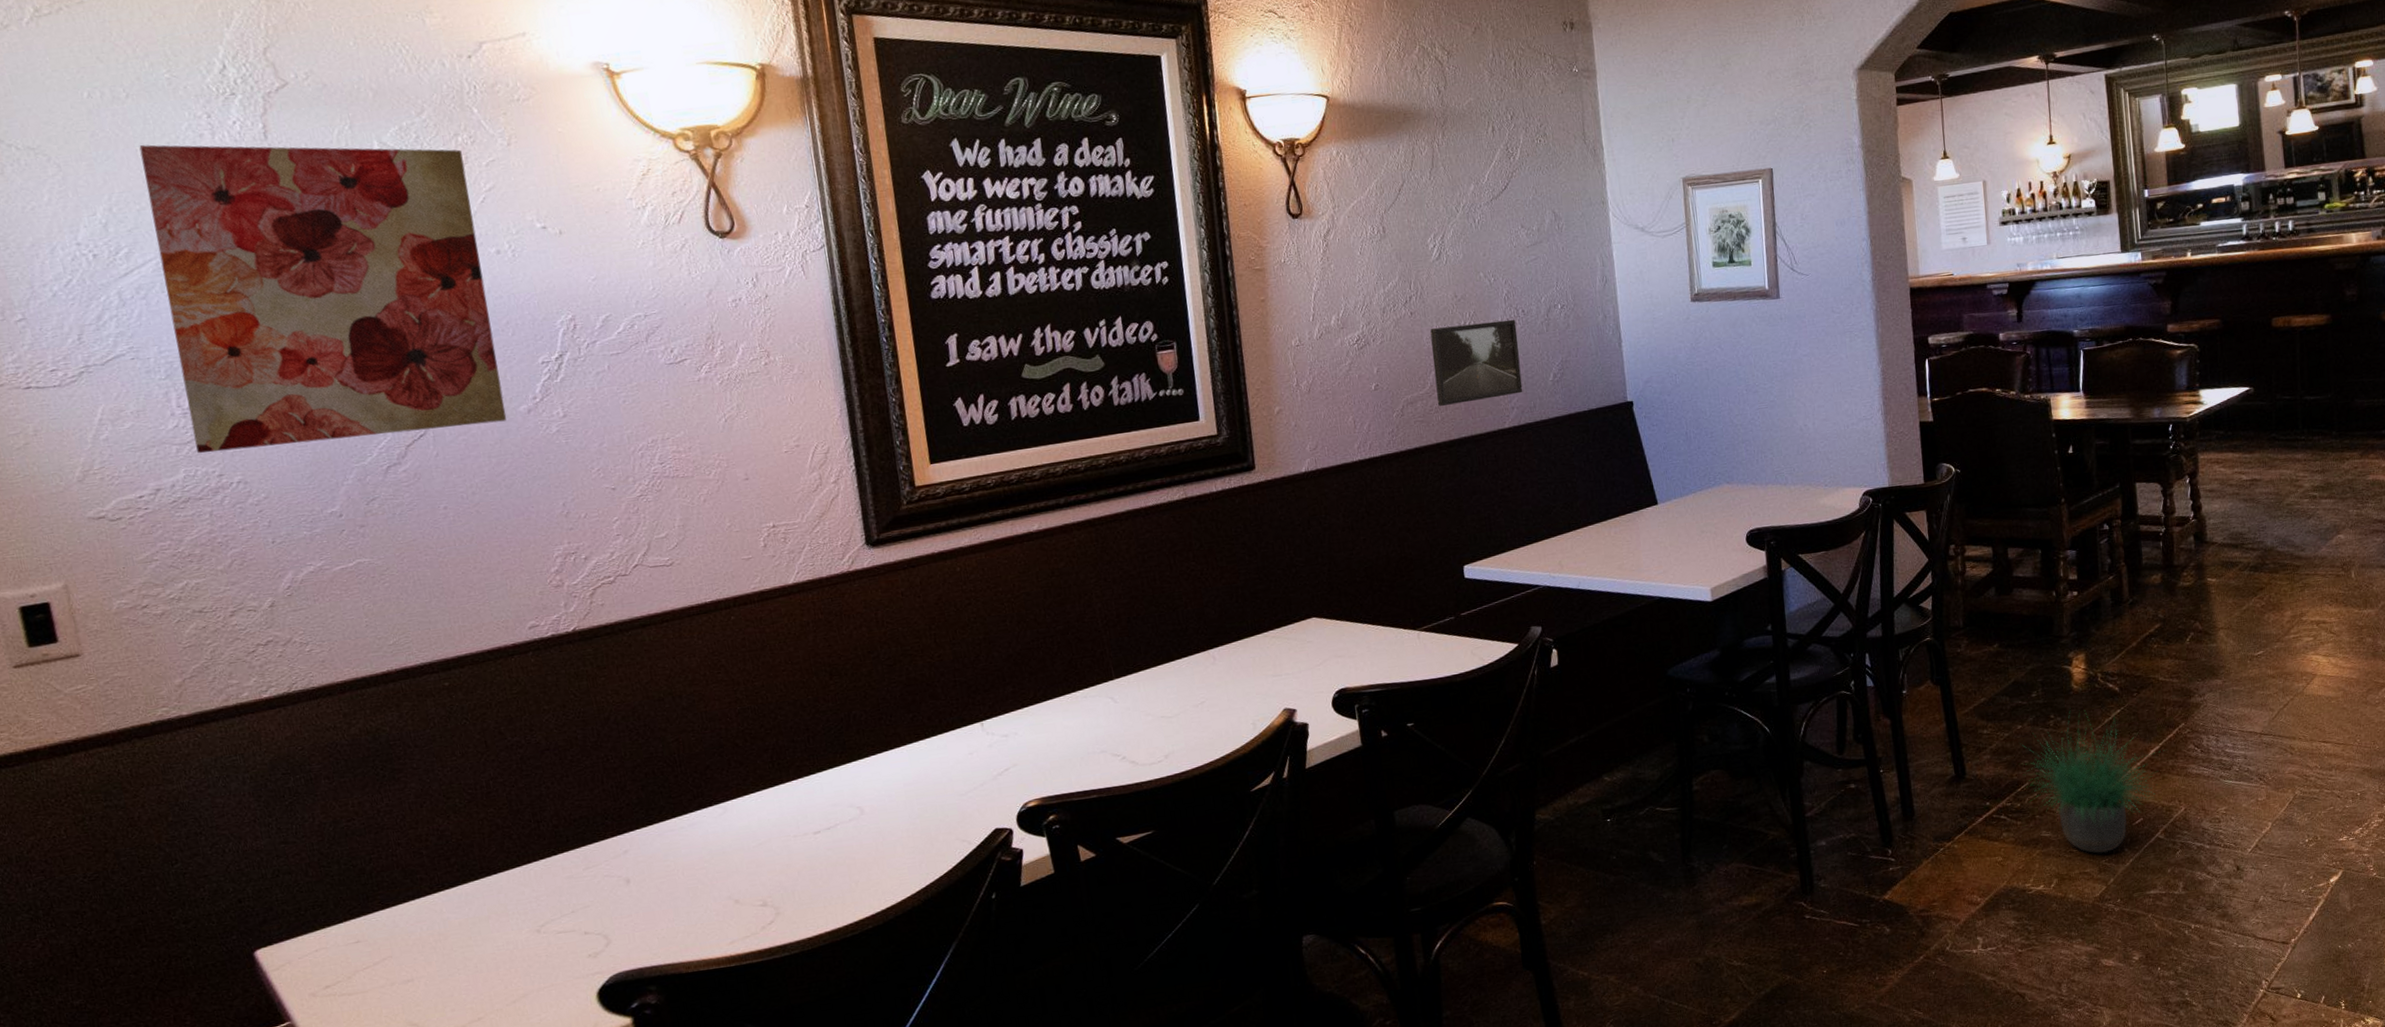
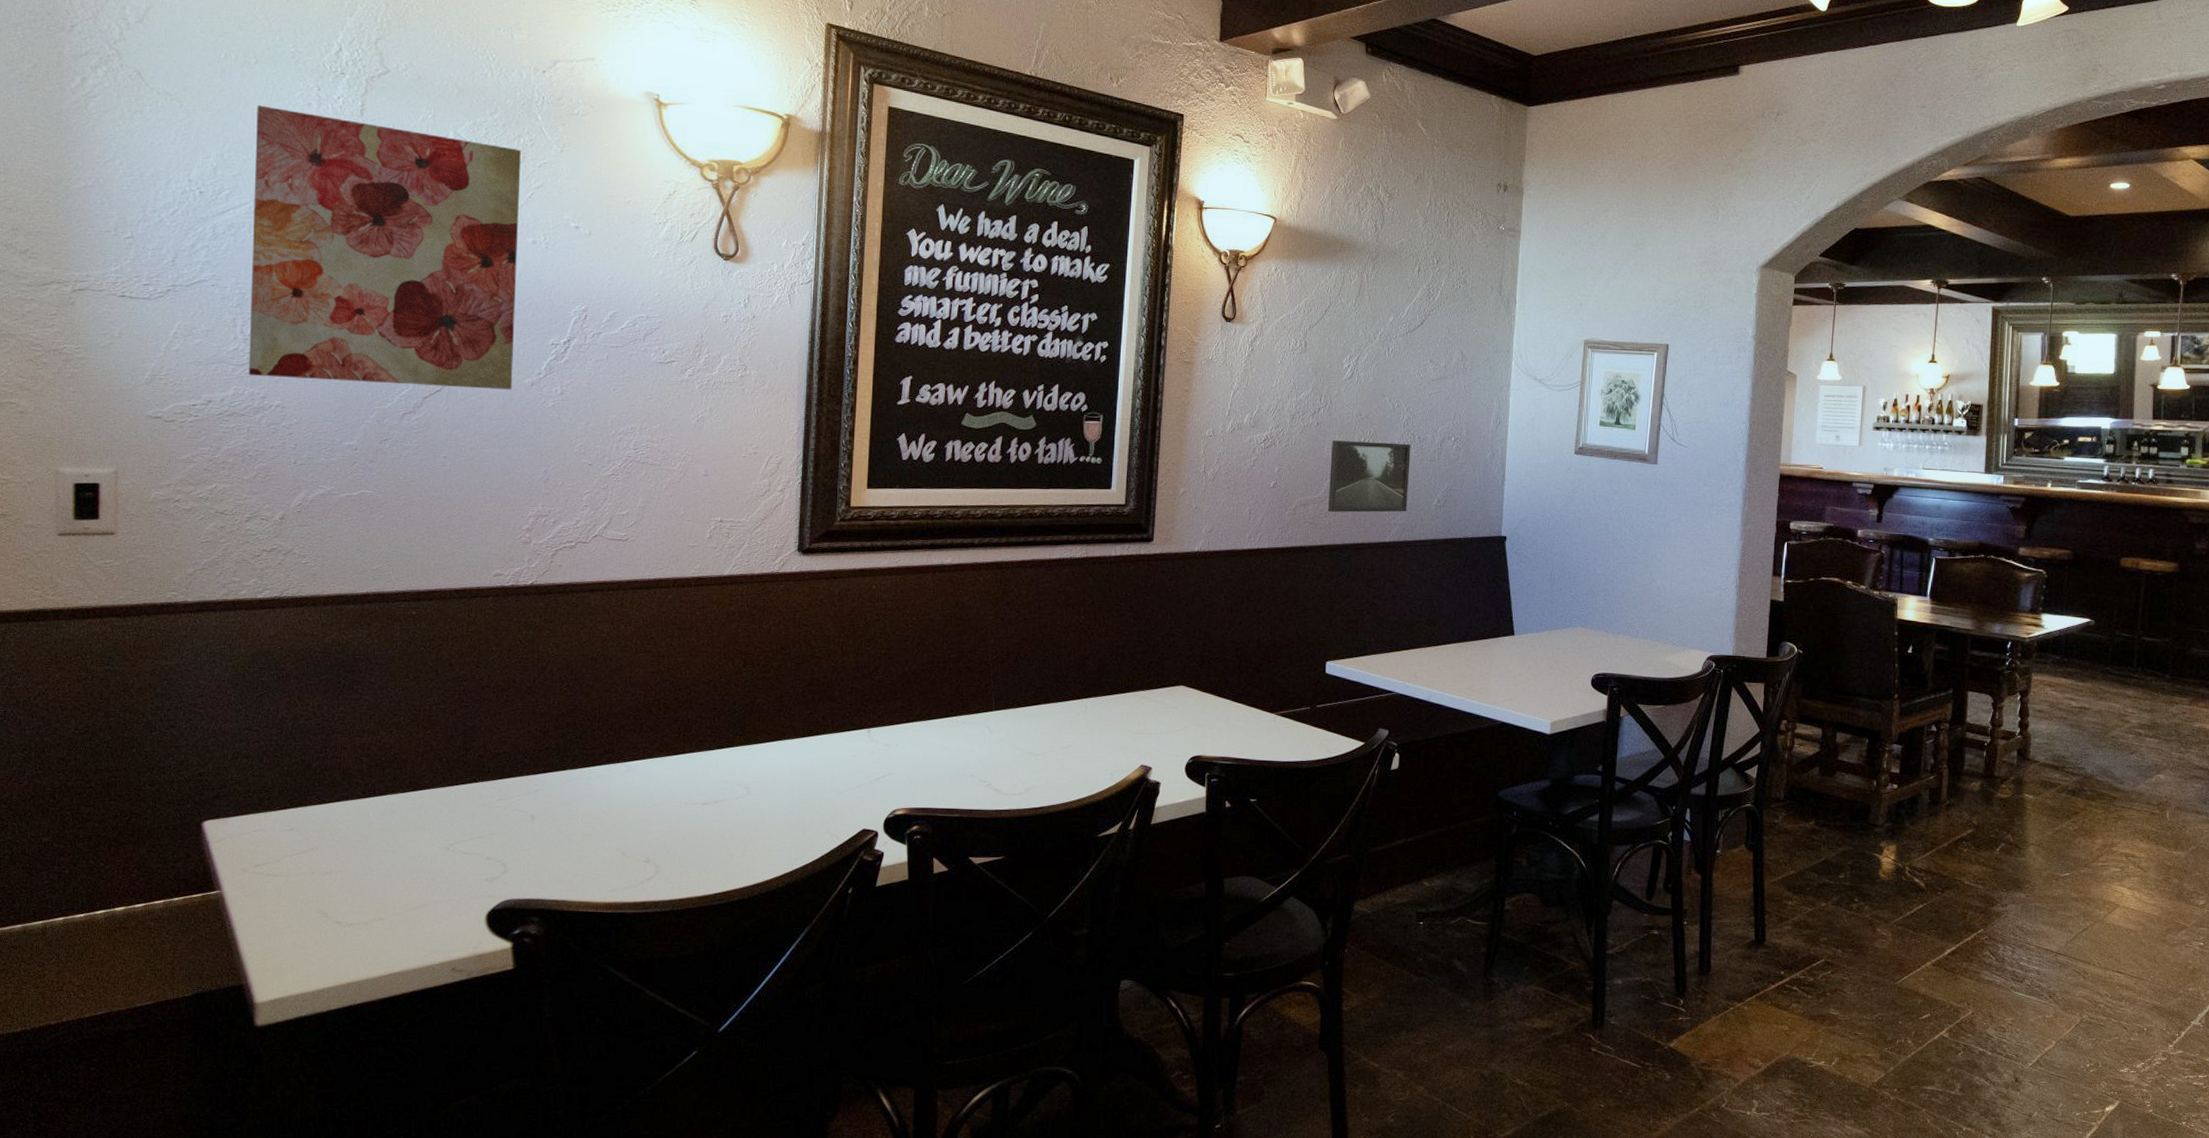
potted plant: present [2021,708,2167,854] -> none [1820,895,1963,1042]

